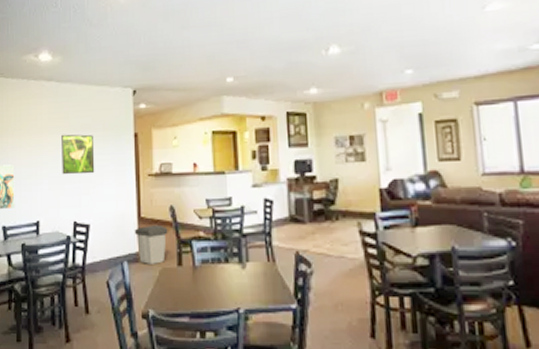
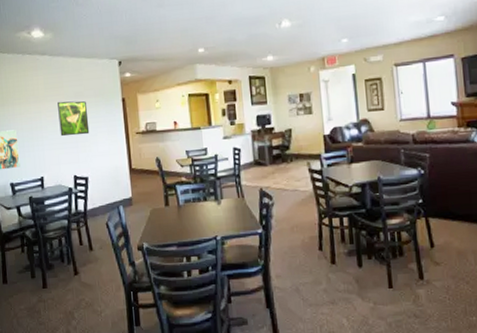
trash can: present [134,224,168,264] -> none [126,173,156,207]

